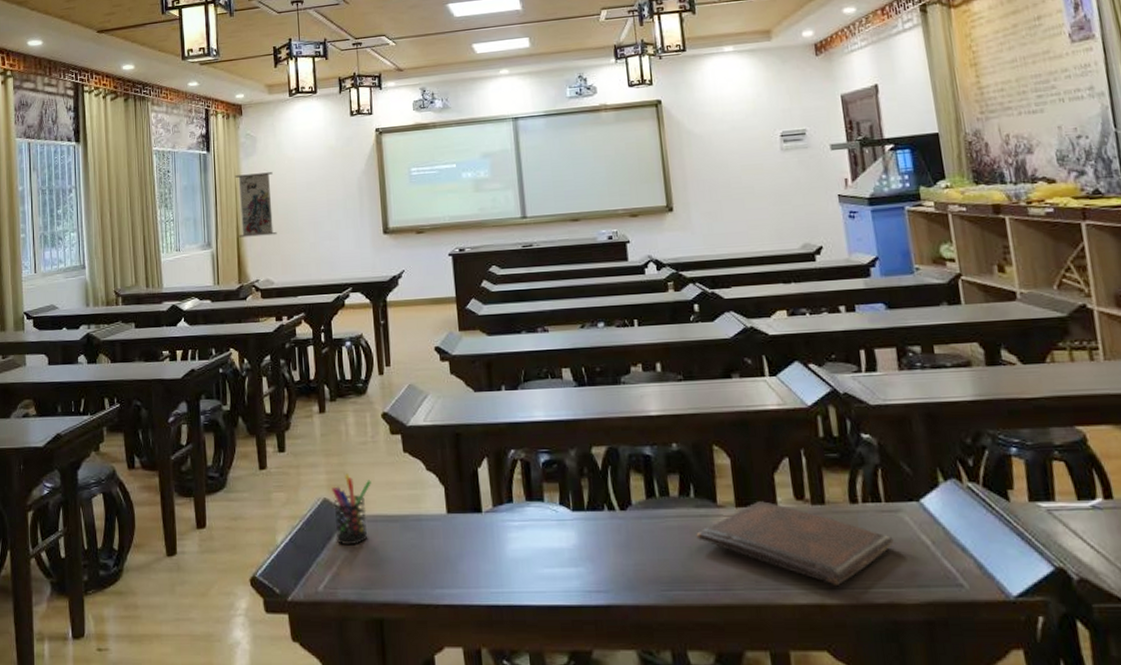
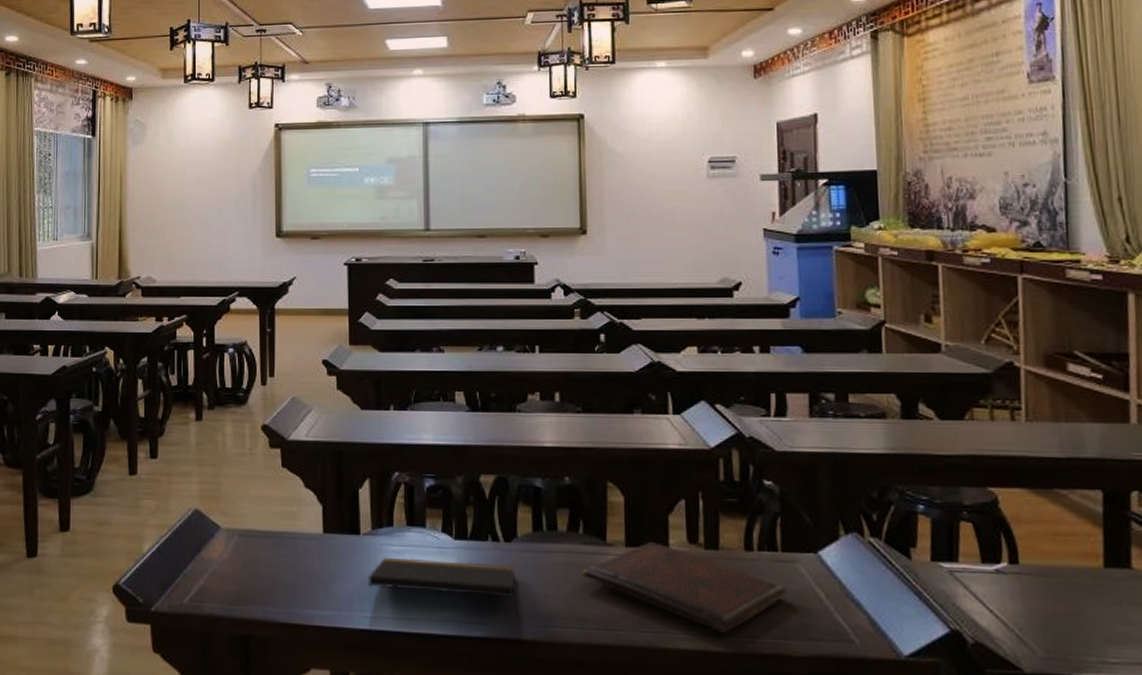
wall scroll: present [235,171,277,238] -> none [120,162,162,231]
pen holder: present [331,473,371,546] -> none [204,485,246,560]
notepad: none [493,532,639,582] -> present [368,557,519,616]

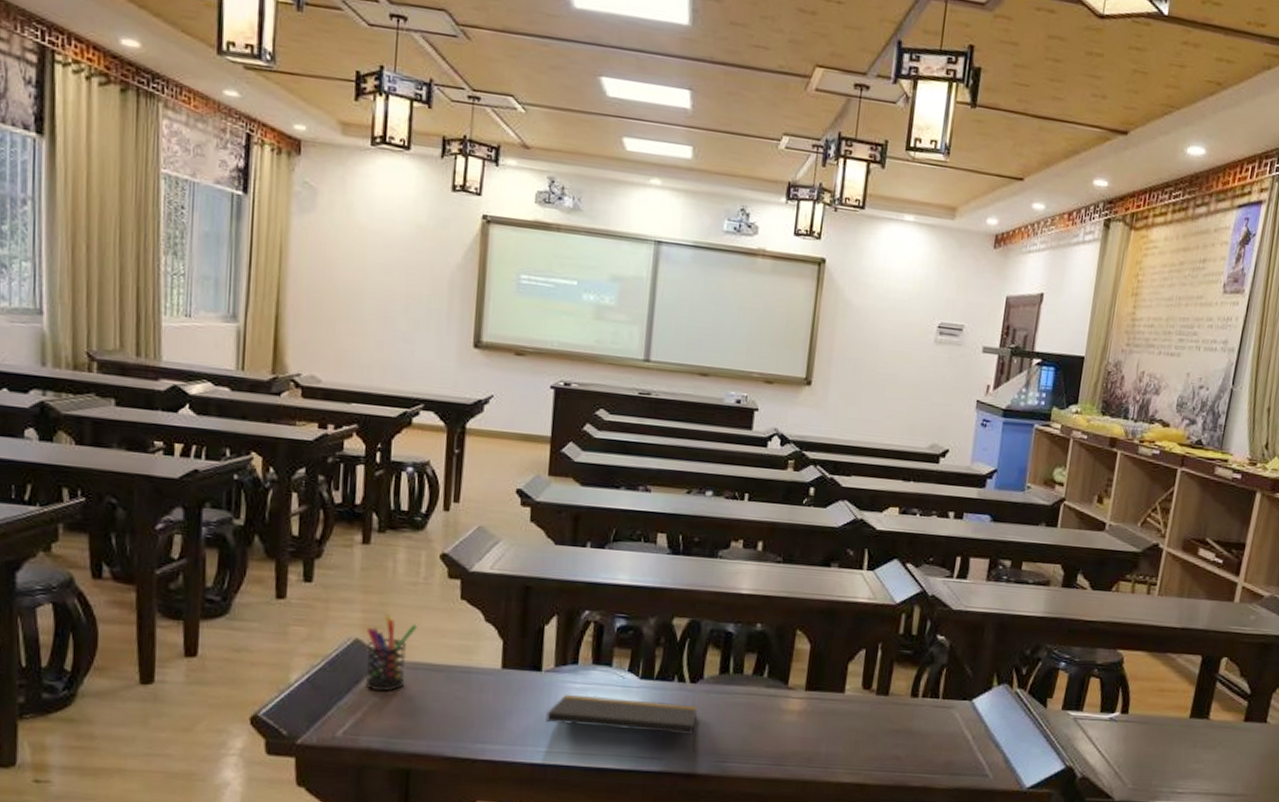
pen holder: none [204,485,246,560] -> present [365,614,417,692]
book: present [581,542,787,633] -> none [761,687,941,768]

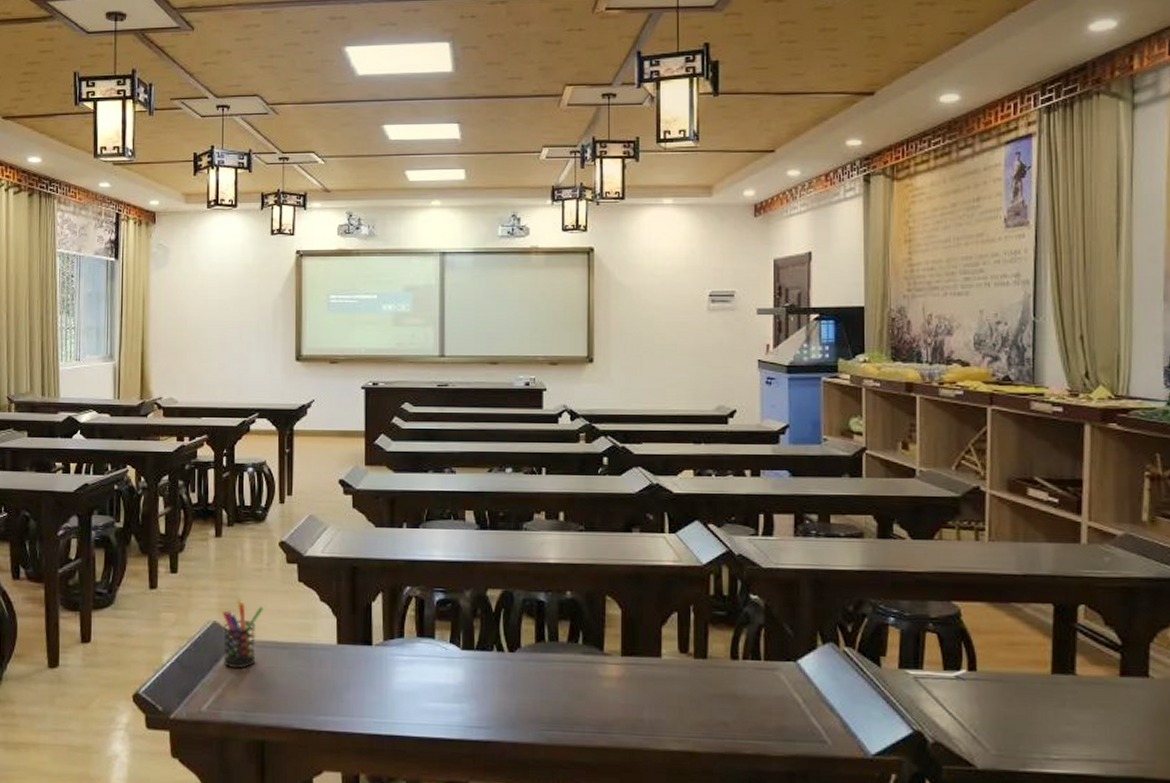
notepad: present [546,694,697,752] -> none [379,666,520,720]

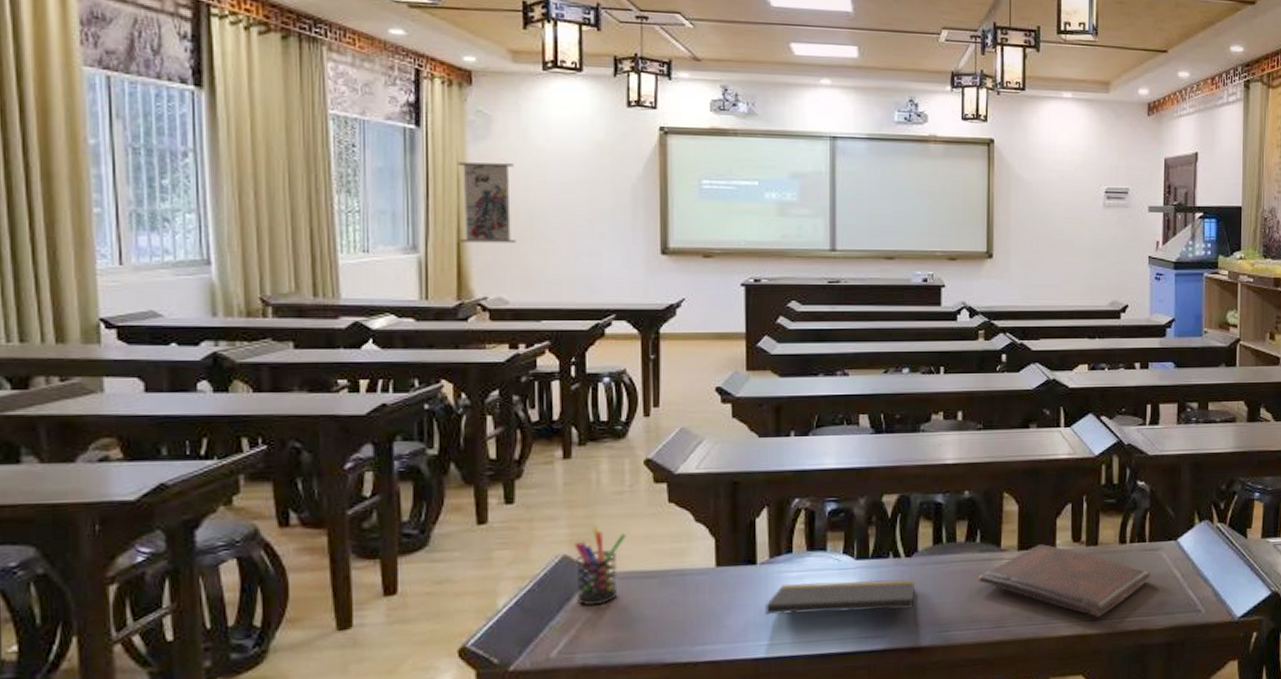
wall scroll: none [143,285,184,352] -> present [457,161,516,243]
notepad: none [379,666,520,720] -> present [765,579,917,625]
book: none [580,652,767,735] -> present [977,544,1151,617]

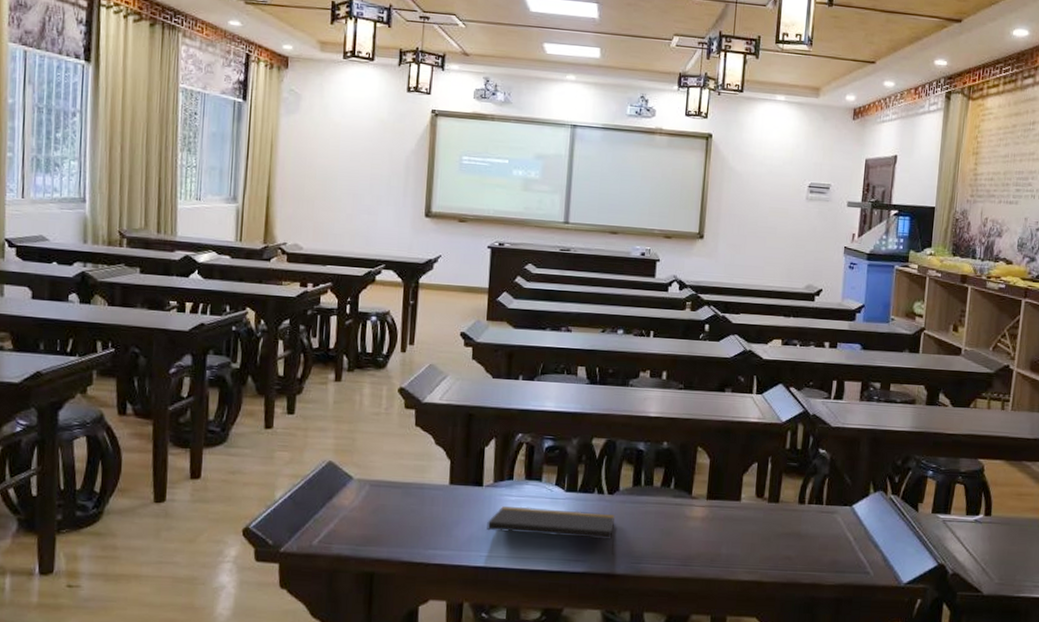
wall scroll: present [457,161,516,243] -> none [269,130,315,200]
pen holder: present [574,527,626,606] -> none [336,440,379,506]
book: present [977,544,1151,617] -> none [669,496,826,567]

